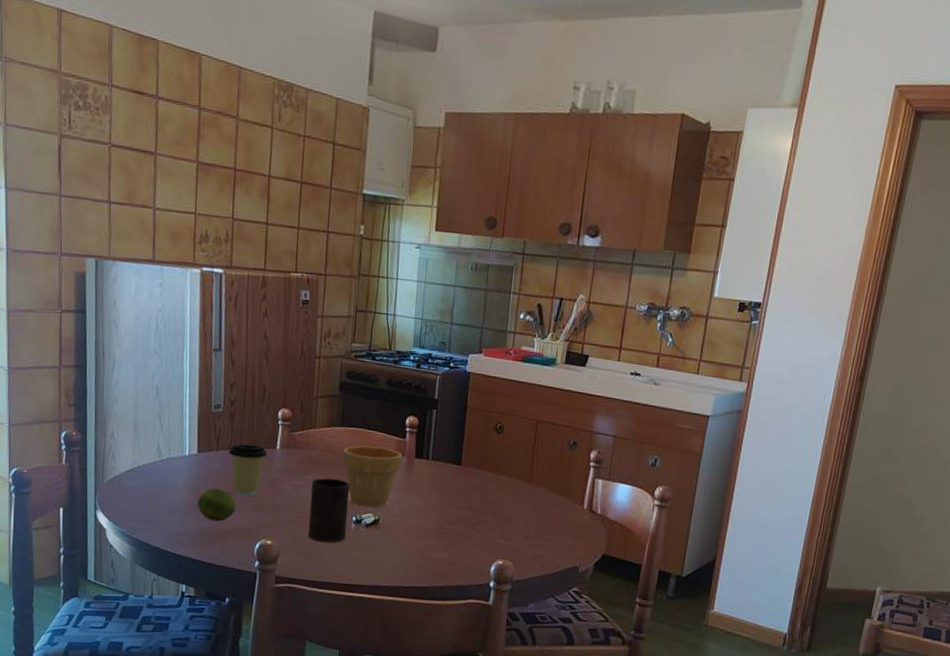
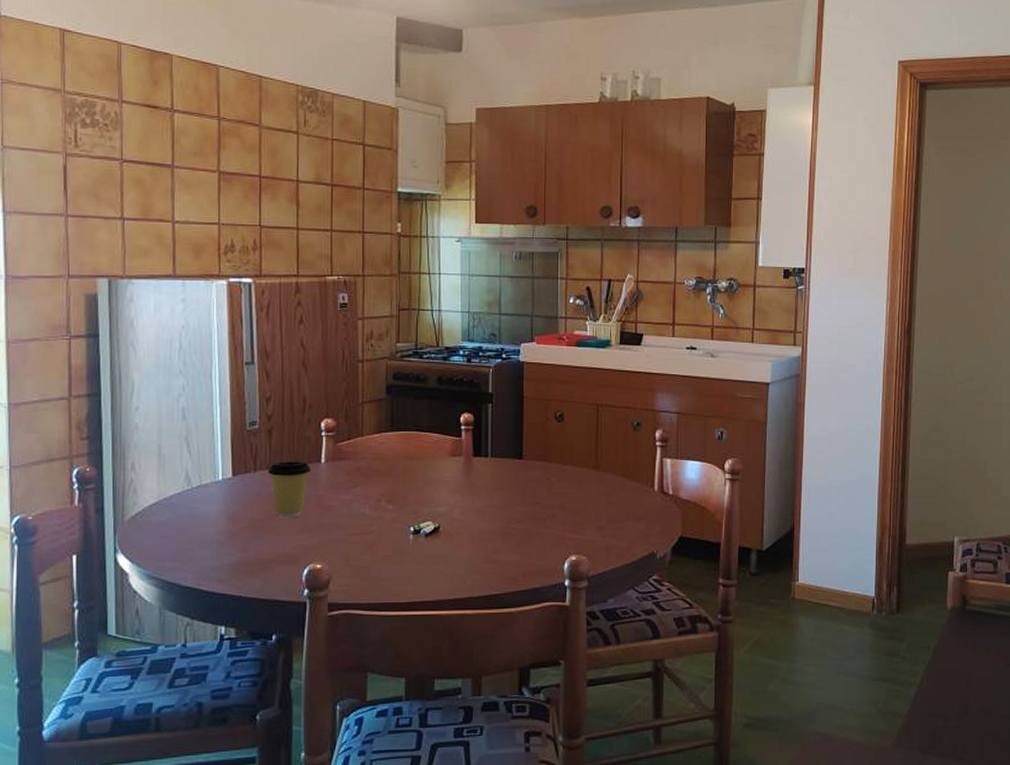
fruit: present [197,487,235,522] -> none [235,512,278,550]
cup: present [307,478,349,543] -> none [361,487,404,559]
flower pot: present [343,445,402,508] -> none [395,449,459,515]

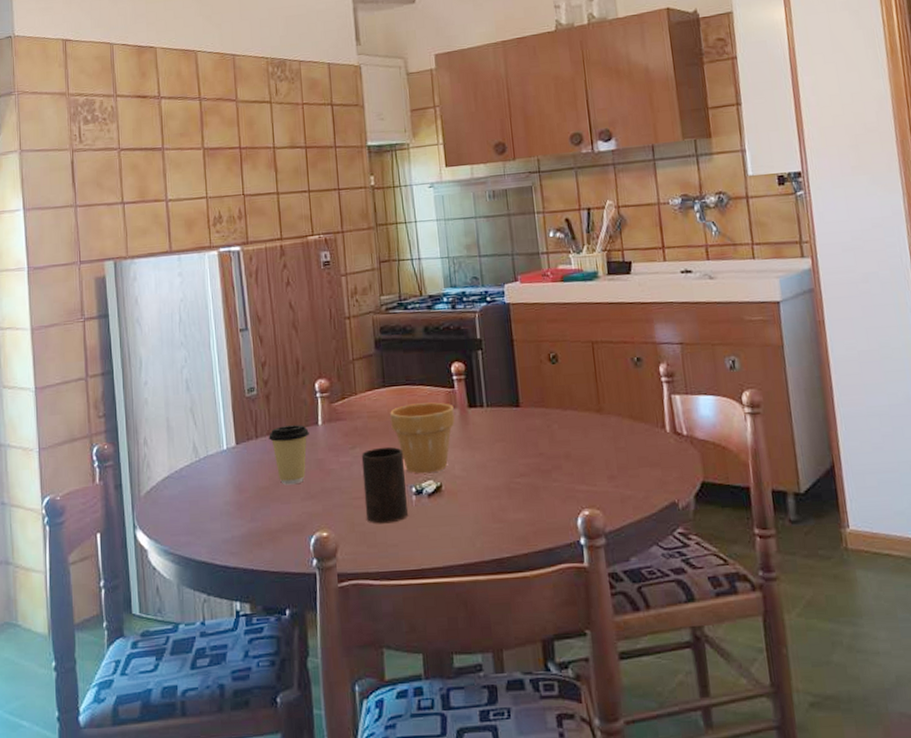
cup: none [361,487,404,559] -> present [361,446,408,524]
flower pot: none [395,449,459,515] -> present [390,402,455,474]

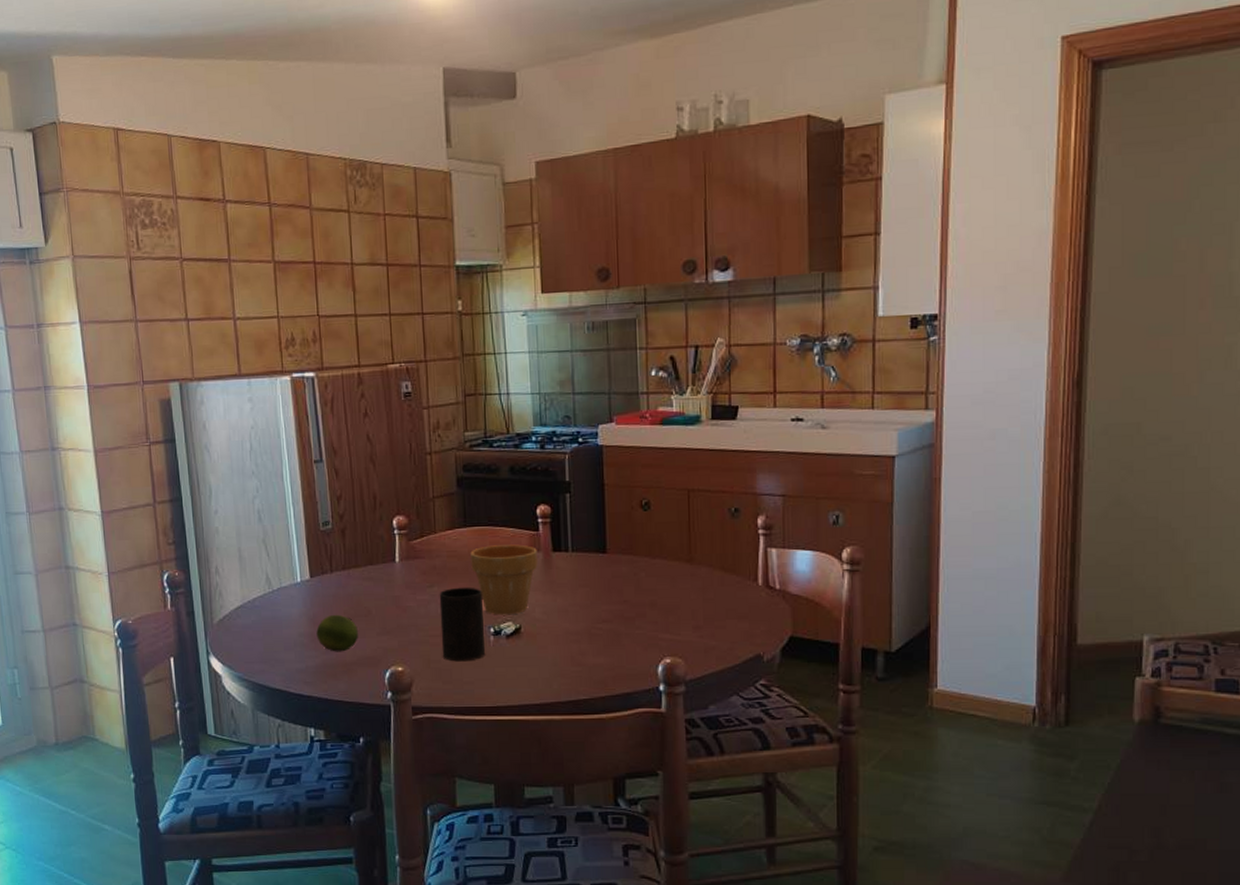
fruit: none [242,480,283,520] -> present [316,614,358,652]
coffee cup: present [269,425,309,485] -> none [344,561,386,620]

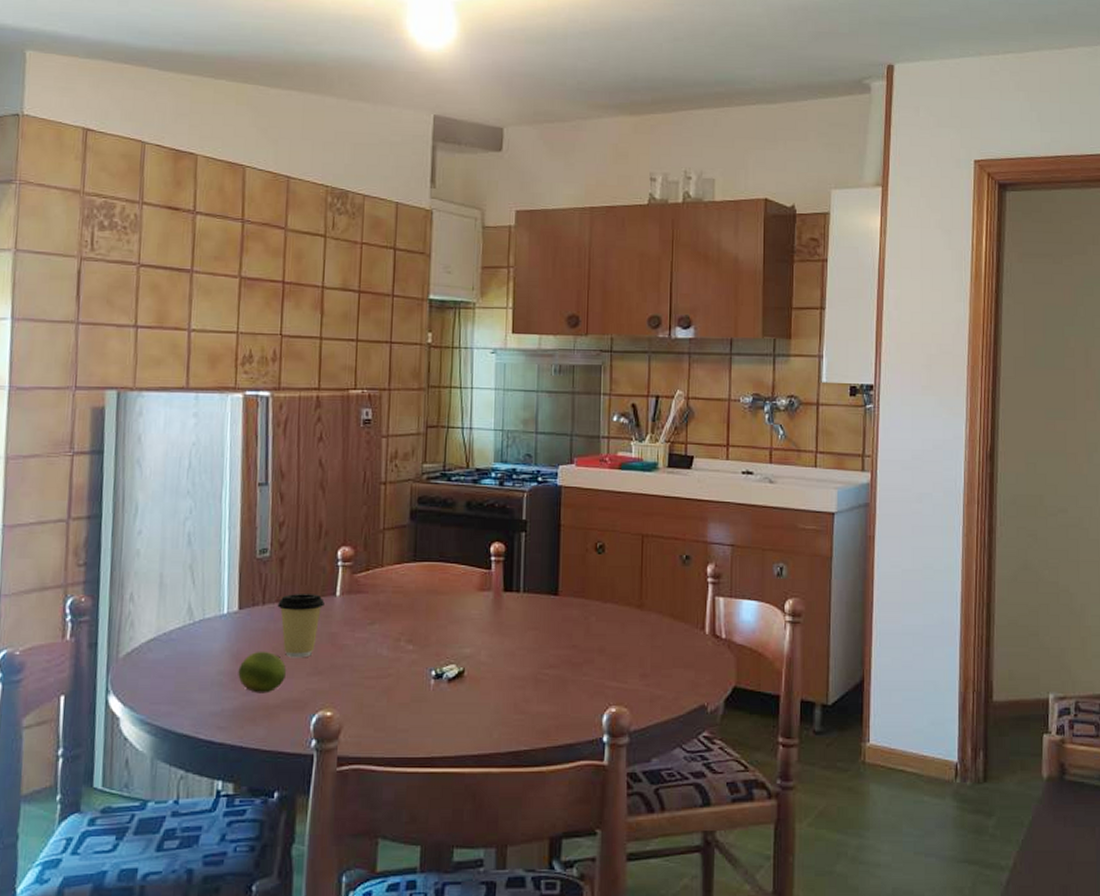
coffee cup: none [344,561,386,620] -> present [277,594,325,658]
cup: present [439,587,485,662] -> none [377,625,426,707]
flower pot: present [470,544,538,615] -> none [417,582,488,657]

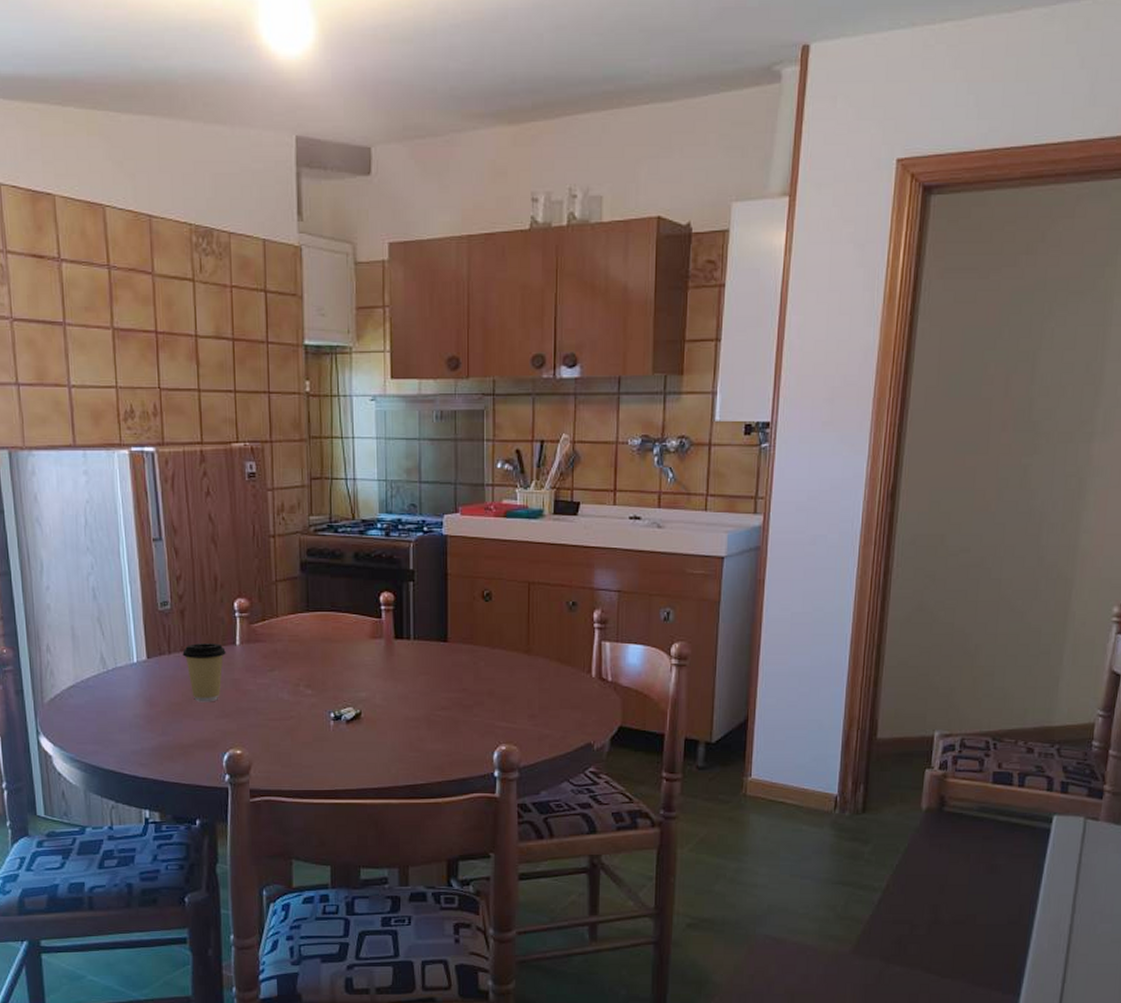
fruit: present [238,651,286,694] -> none [152,696,196,734]

